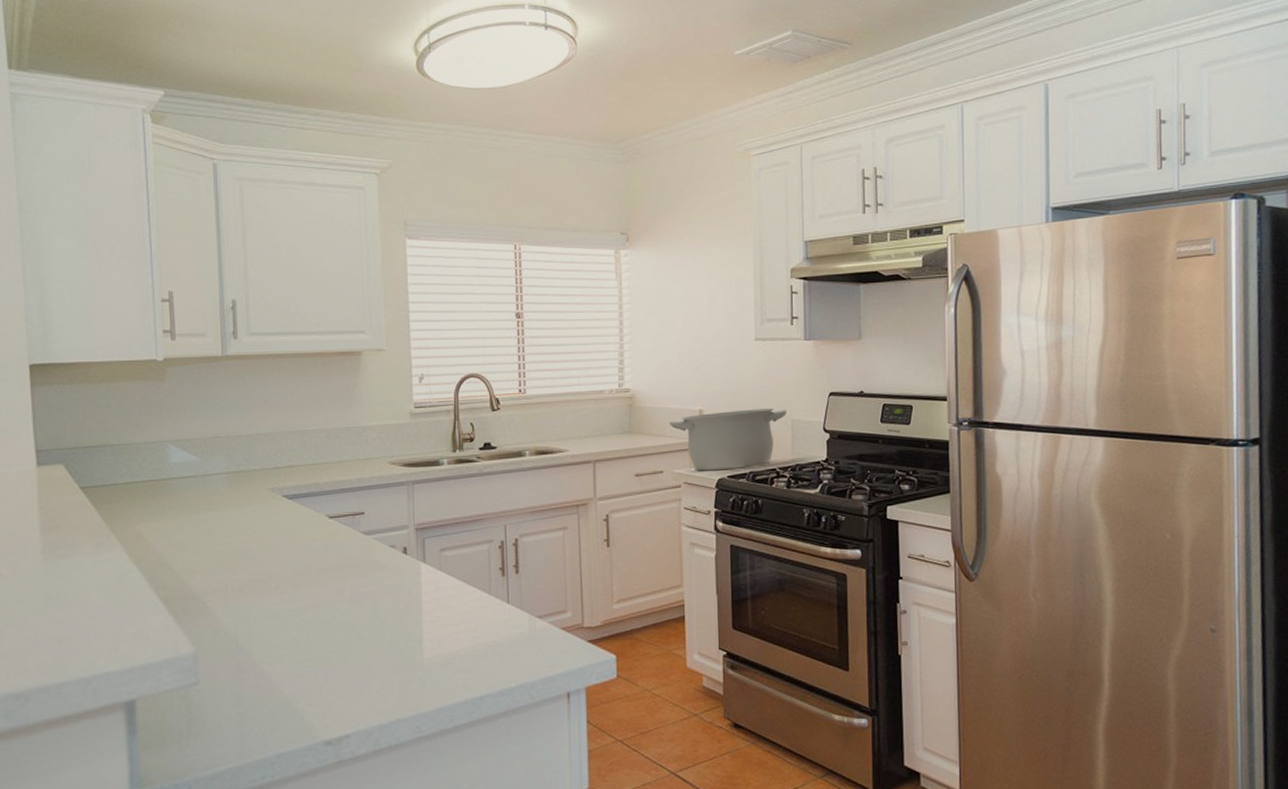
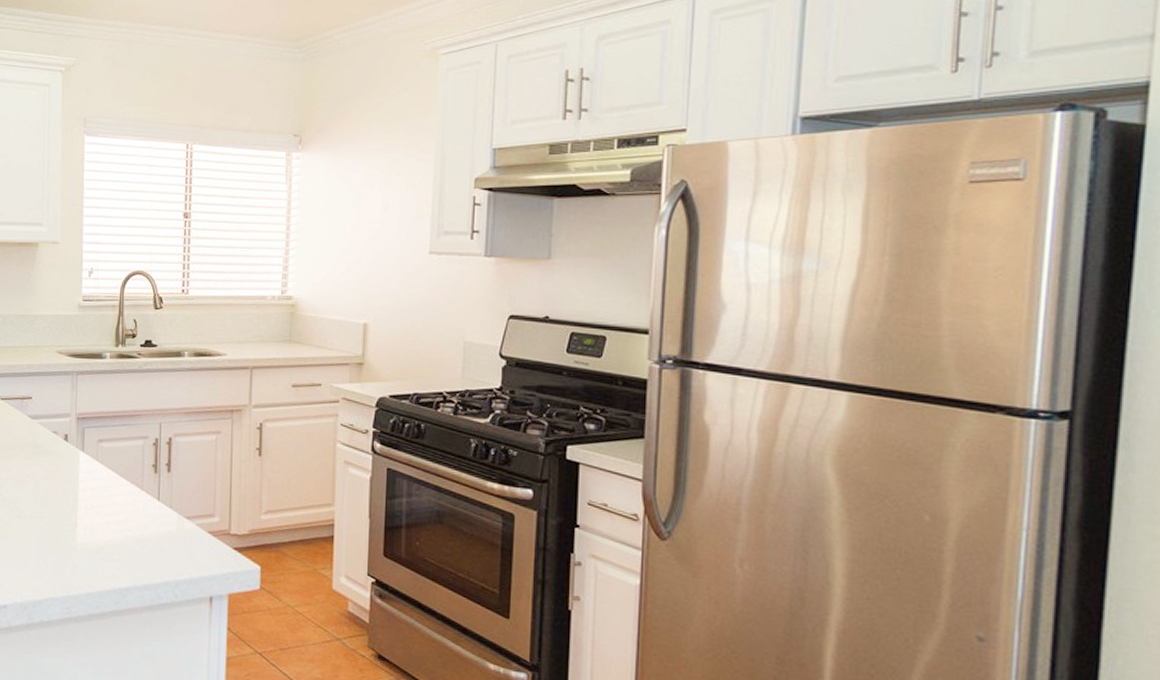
cooking pot: present [668,407,787,471] -> none [330,326,459,390]

